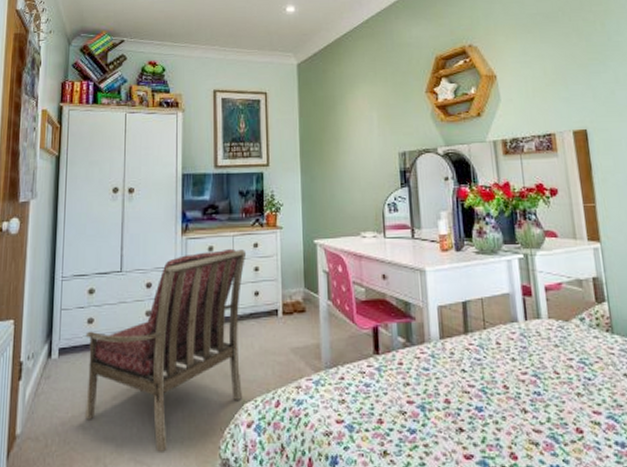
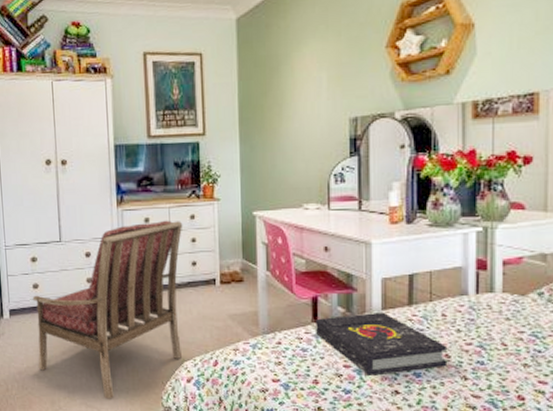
book: none [378,341,507,412] -> present [316,312,448,376]

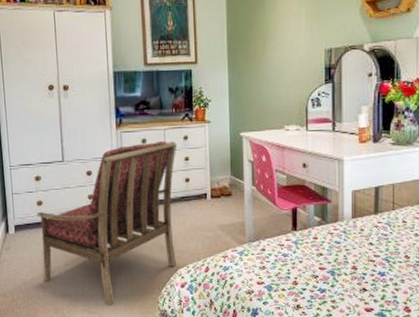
book: present [316,312,448,376] -> none [295,220,407,276]

